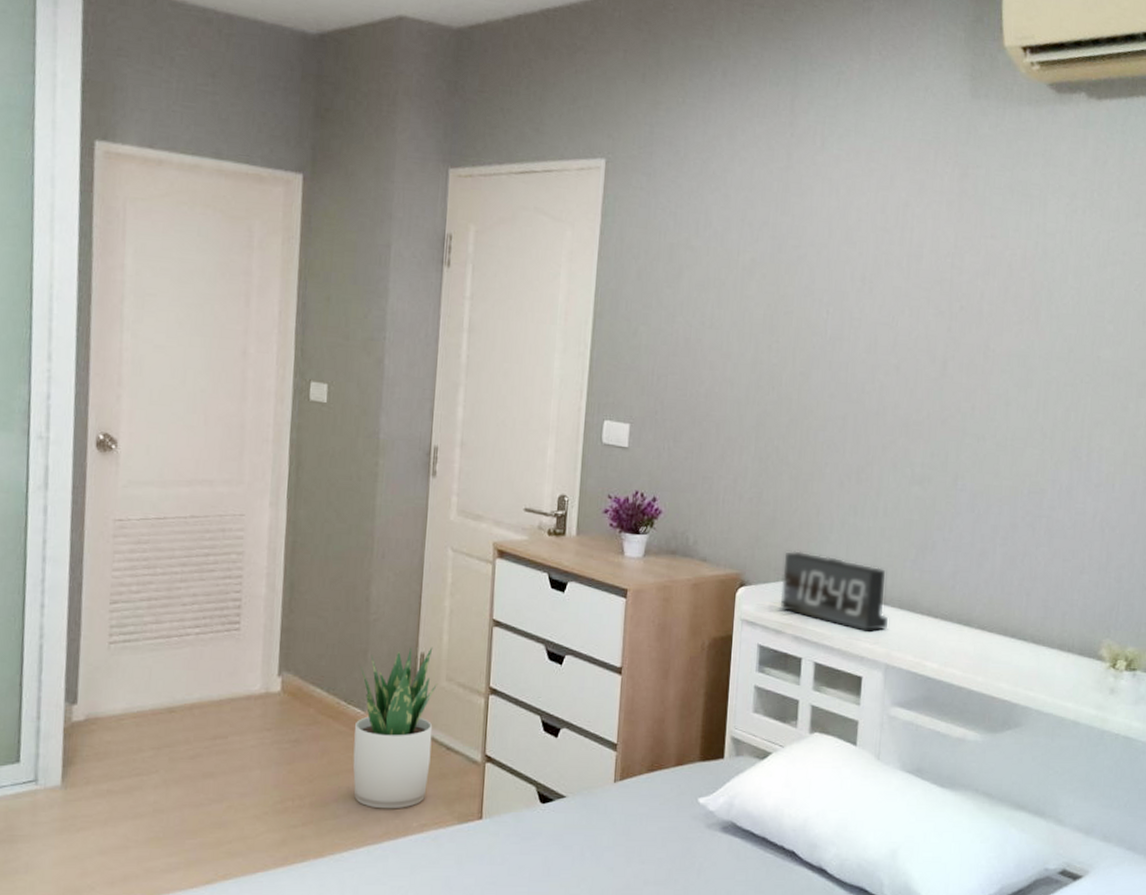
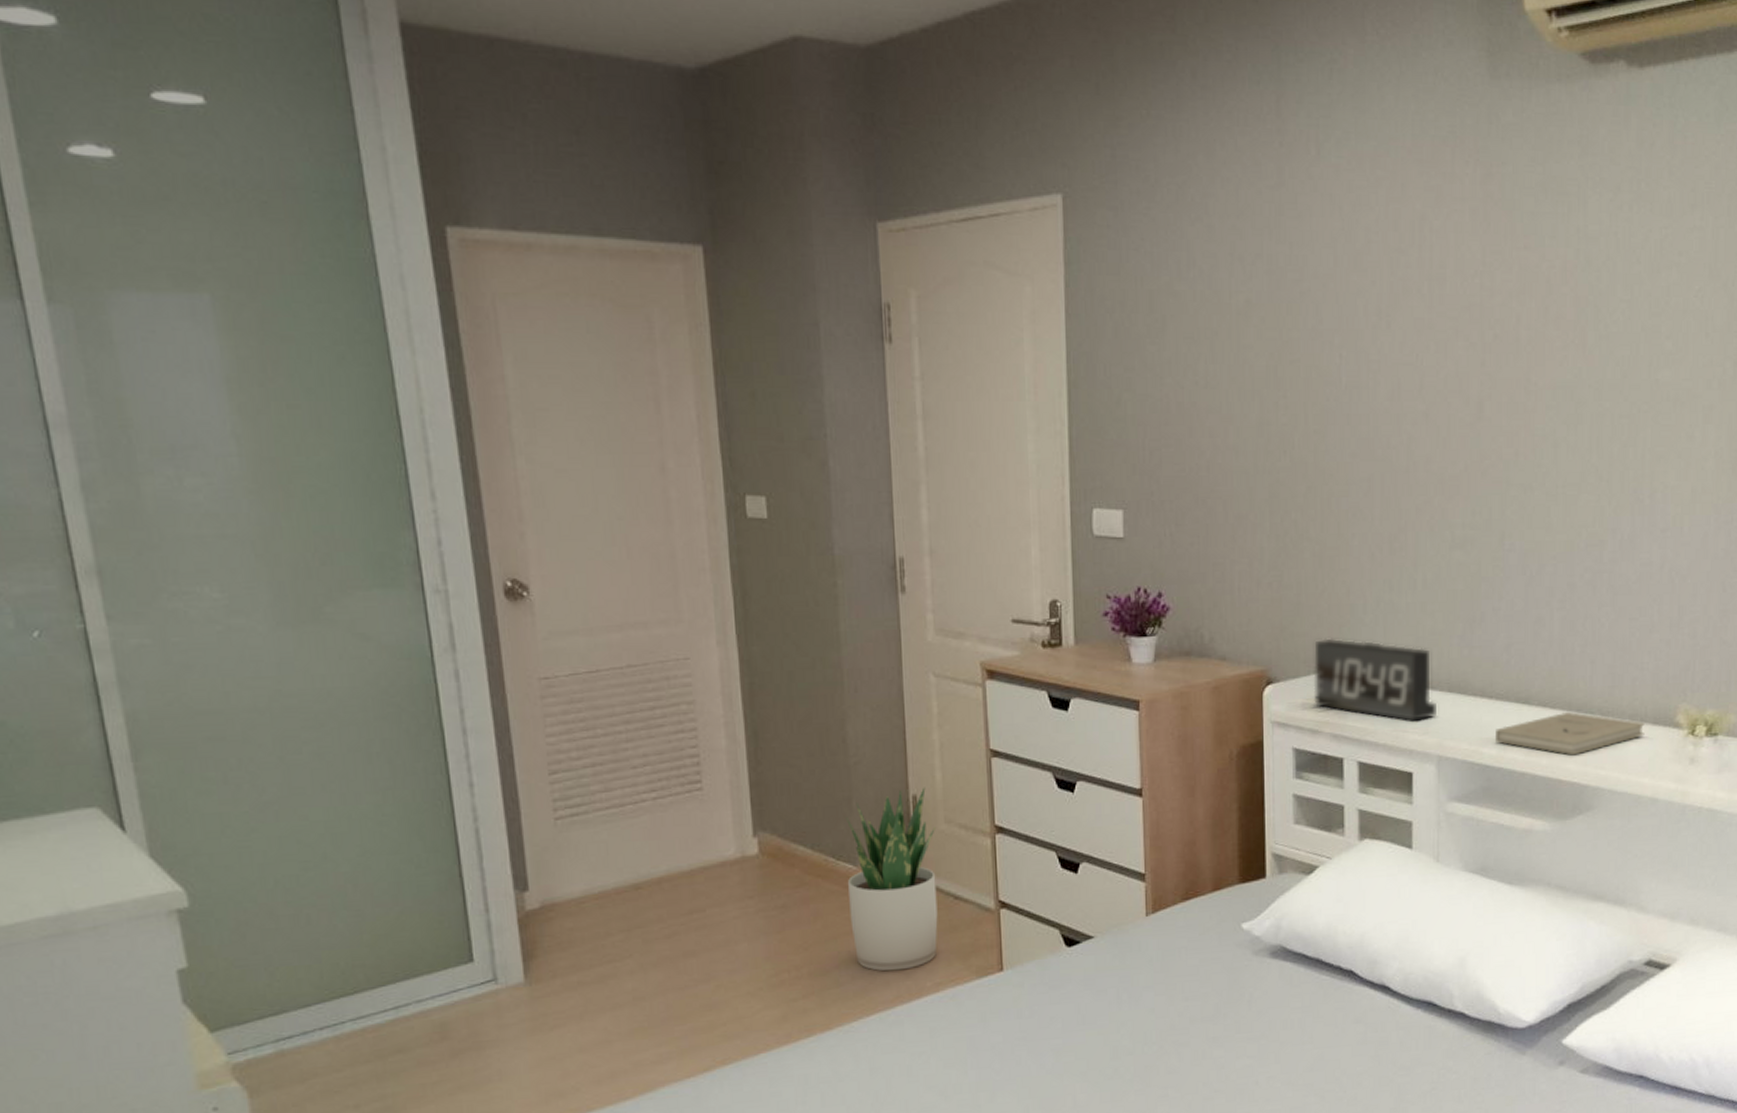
book: none [937,636,1072,676] -> present [1494,711,1645,756]

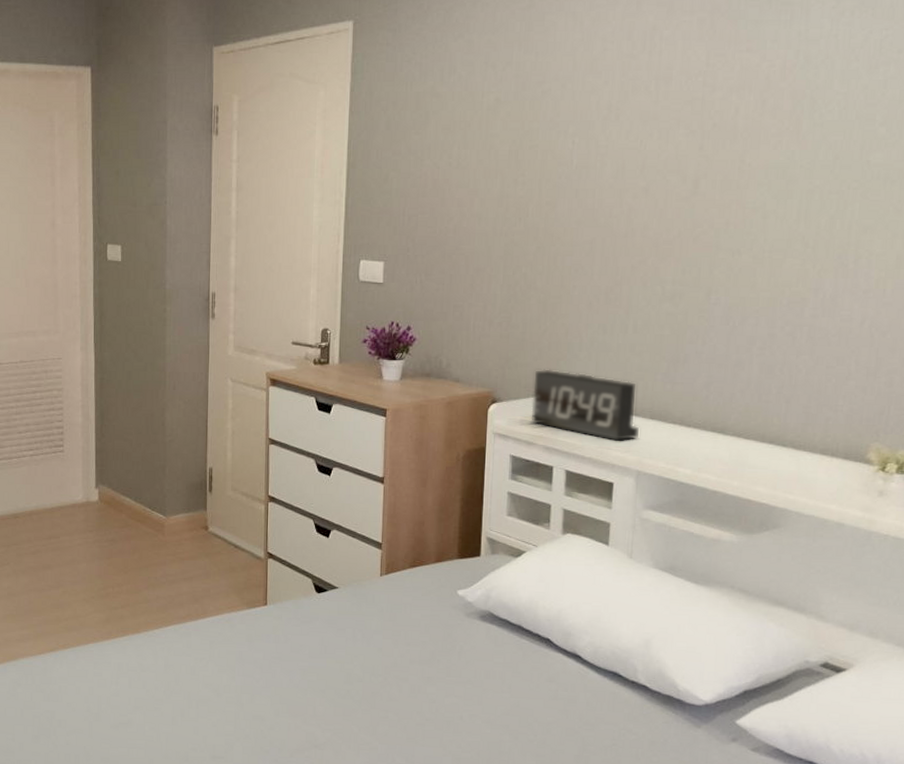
planter: present [847,787,938,972] -> none [158,462,224,596]
book: present [1494,711,1645,756] -> none [690,442,836,480]

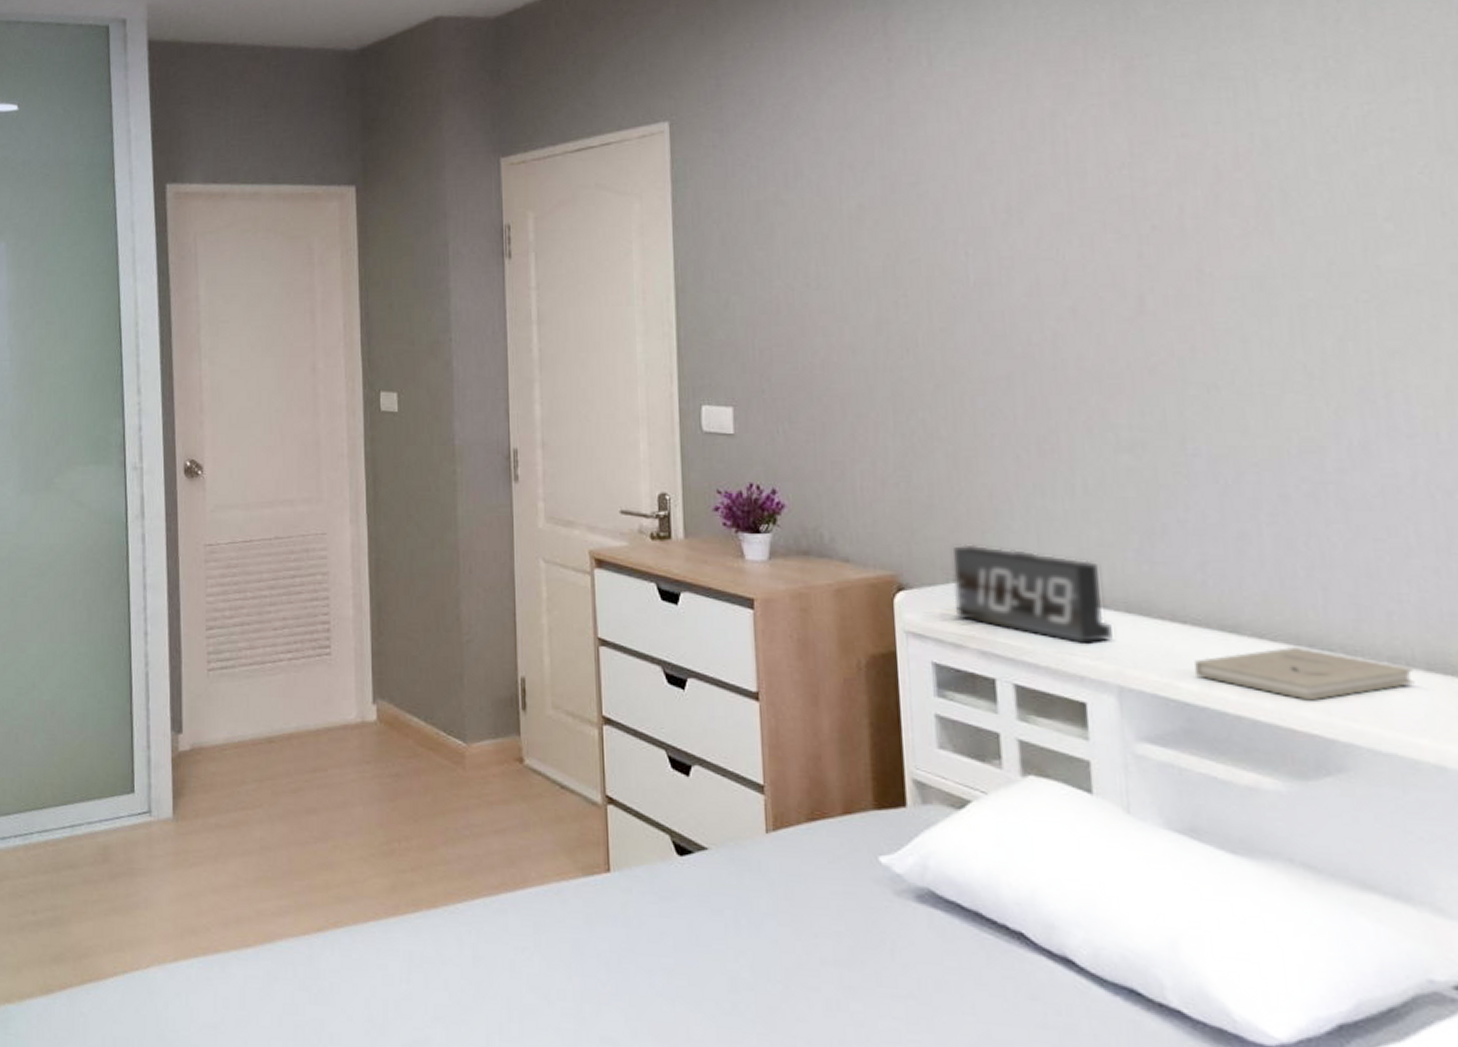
book: none [690,442,836,480] -> present [1194,646,1415,701]

